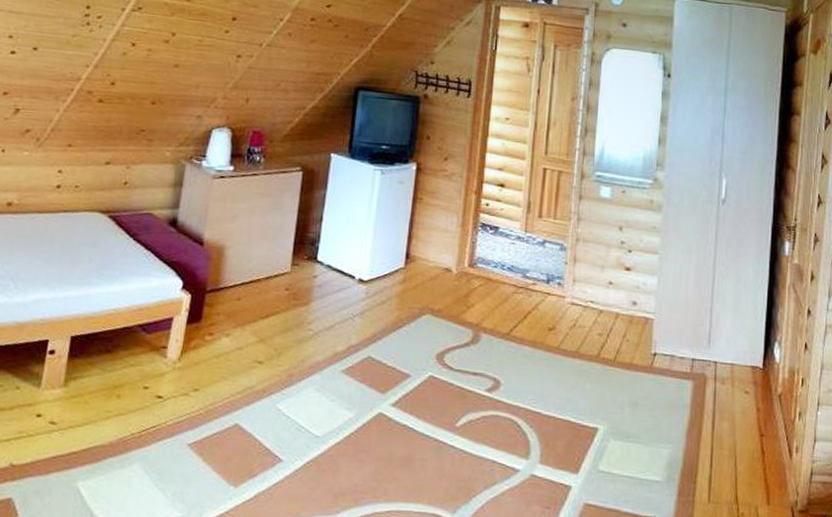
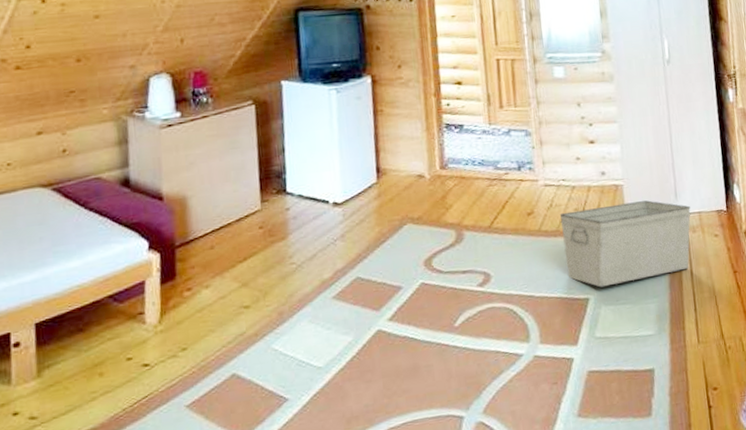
storage bin: none [580,335,723,421] -> present [559,200,691,288]

